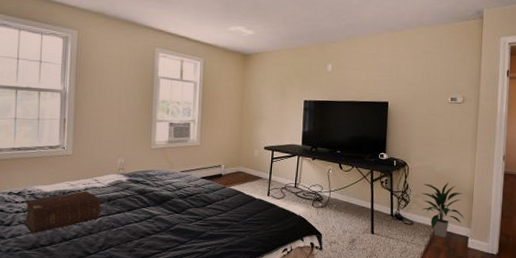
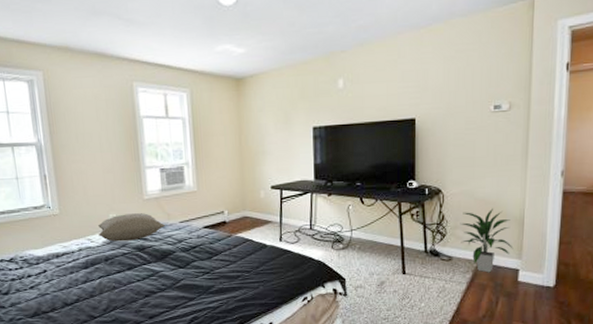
bible: present [23,191,101,234] -> none [17,251,99,301]
pillow: none [105,160,168,185] -> present [98,213,166,242]

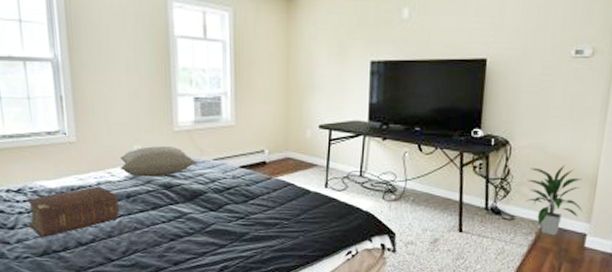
bible: none [17,251,99,301] -> present [26,186,119,238]

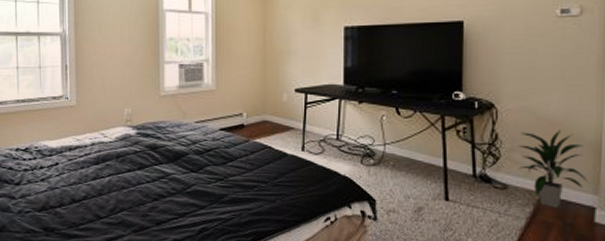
bible: present [26,186,119,238] -> none [31,146,109,194]
pillow: present [120,146,198,178] -> none [112,110,181,139]

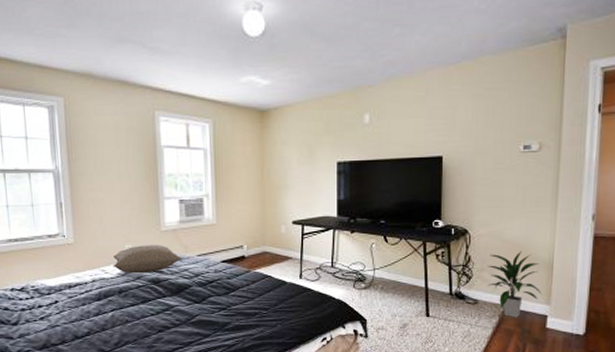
pillow: none [112,110,181,139] -> present [113,245,183,274]

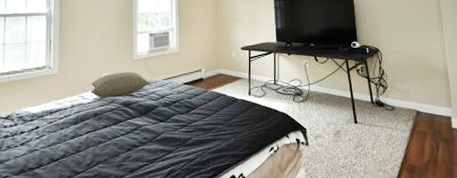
indoor plant: present [486,251,542,318] -> none [397,64,444,121]

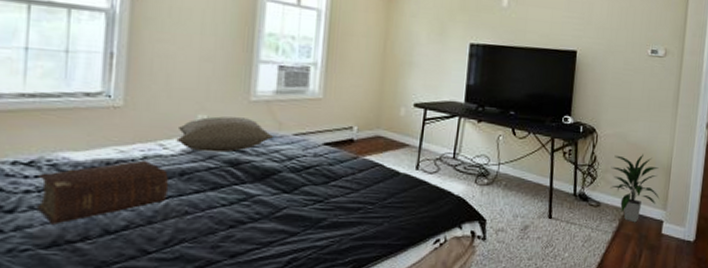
bible: none [11,108,87,158] -> present [36,160,168,224]
indoor plant: none [397,64,444,121] -> present [610,154,660,223]

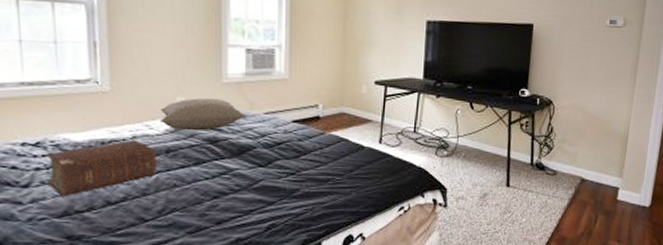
indoor plant: present [610,154,660,223] -> none [566,124,616,190]

